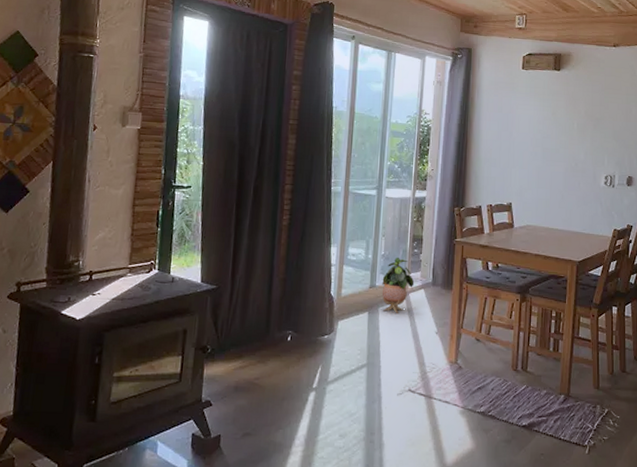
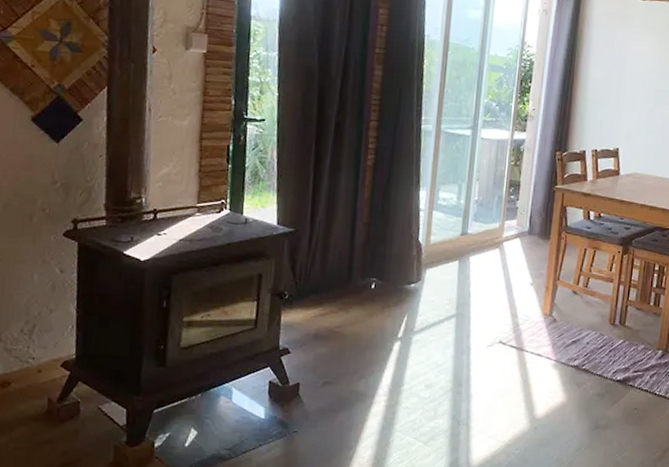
potted plant: present [382,257,415,313] -> none [474,203,510,263]

